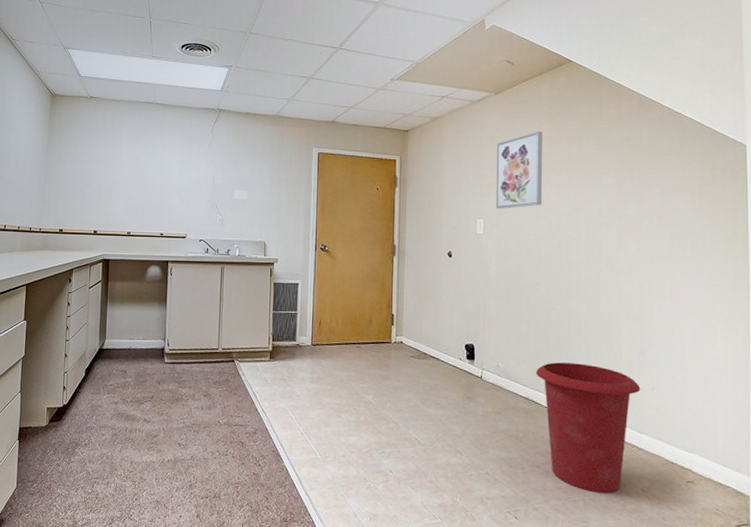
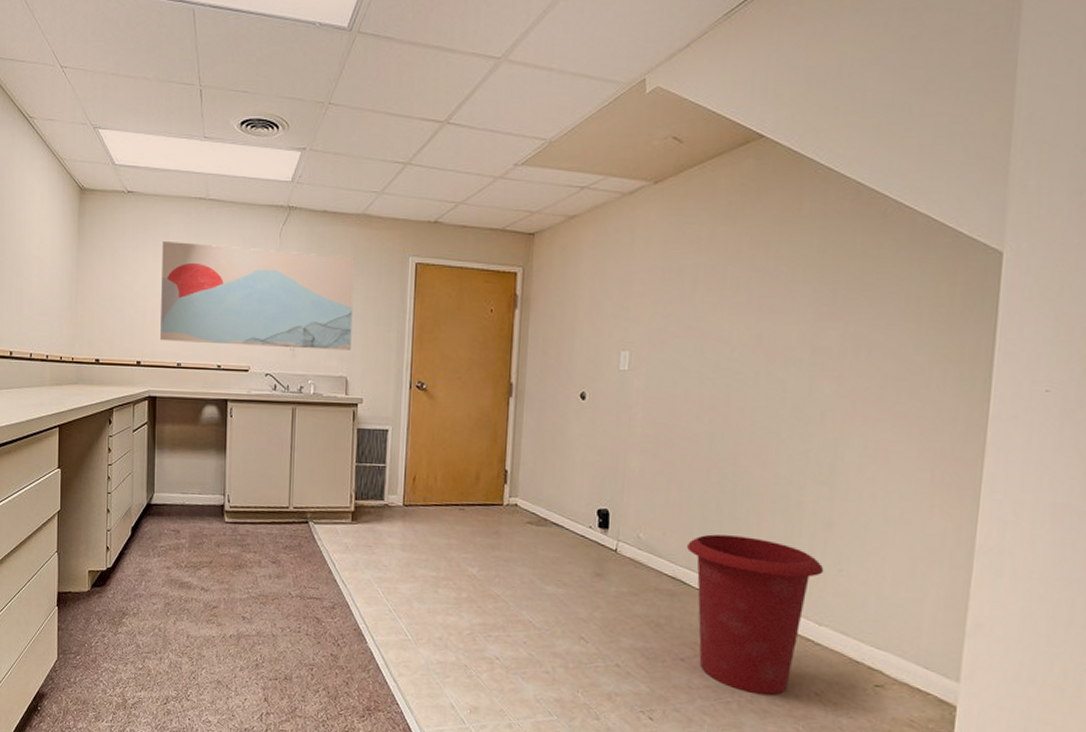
wall art: none [114,135,271,221] -> present [160,240,355,351]
wall art: present [495,131,542,209] -> none [646,233,716,338]

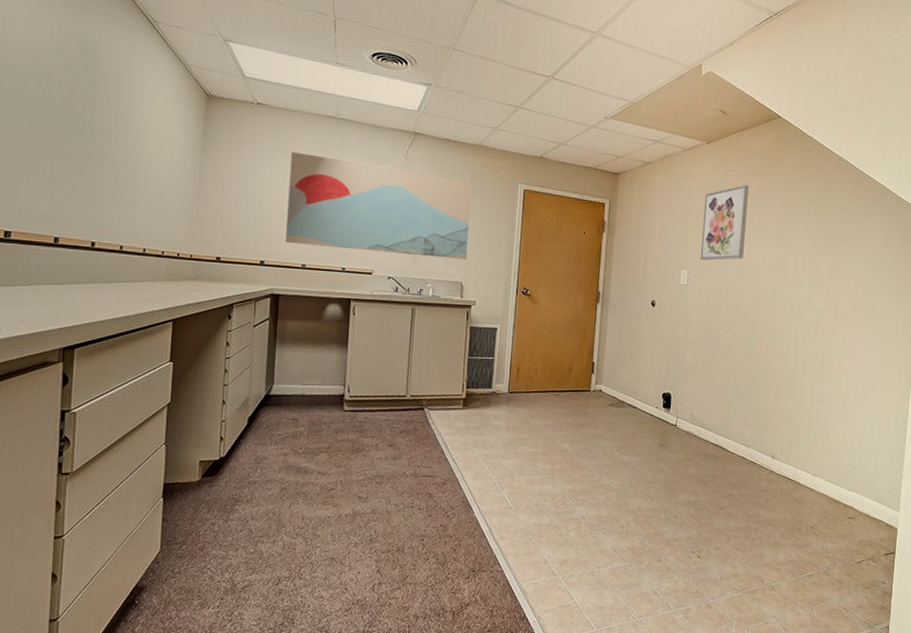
wall art: none [646,233,716,338] -> present [700,184,749,261]
waste bin: present [686,534,824,696] -> none [725,411,817,531]

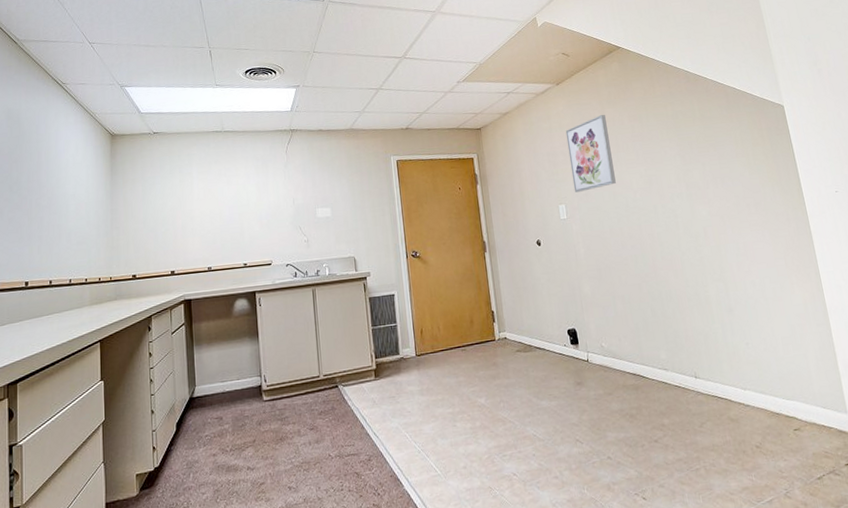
wall art: present [286,151,472,260] -> none [187,162,355,251]

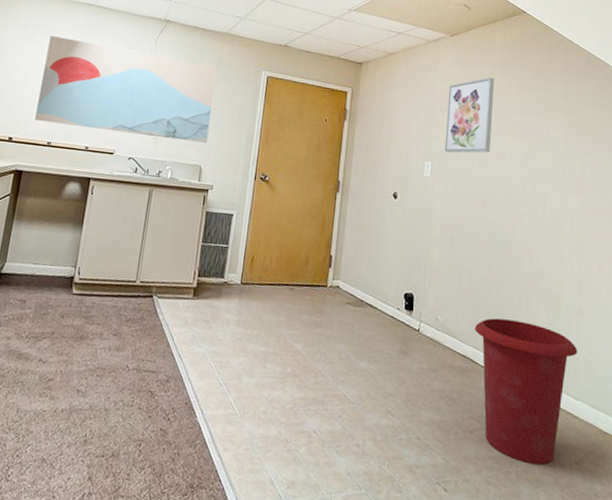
wall art: none [187,162,355,251] -> present [35,35,218,143]
waste bin: none [637,330,737,458] -> present [474,318,578,465]

